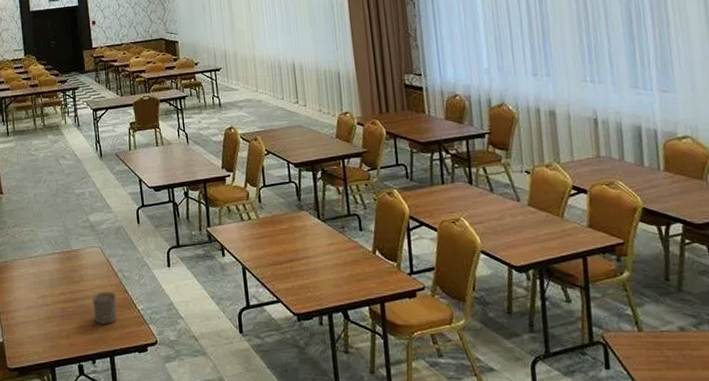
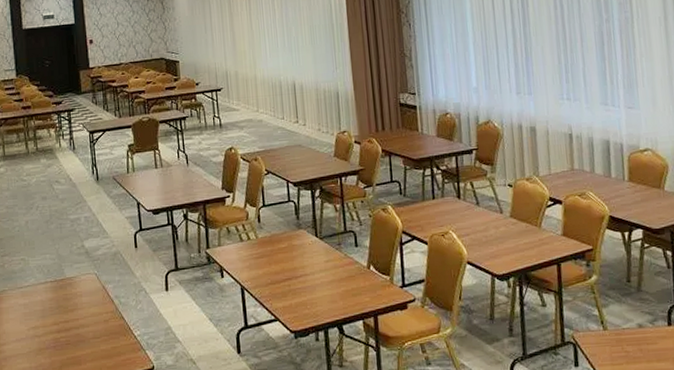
cup: present [92,291,117,324] -> none [87,319,113,353]

